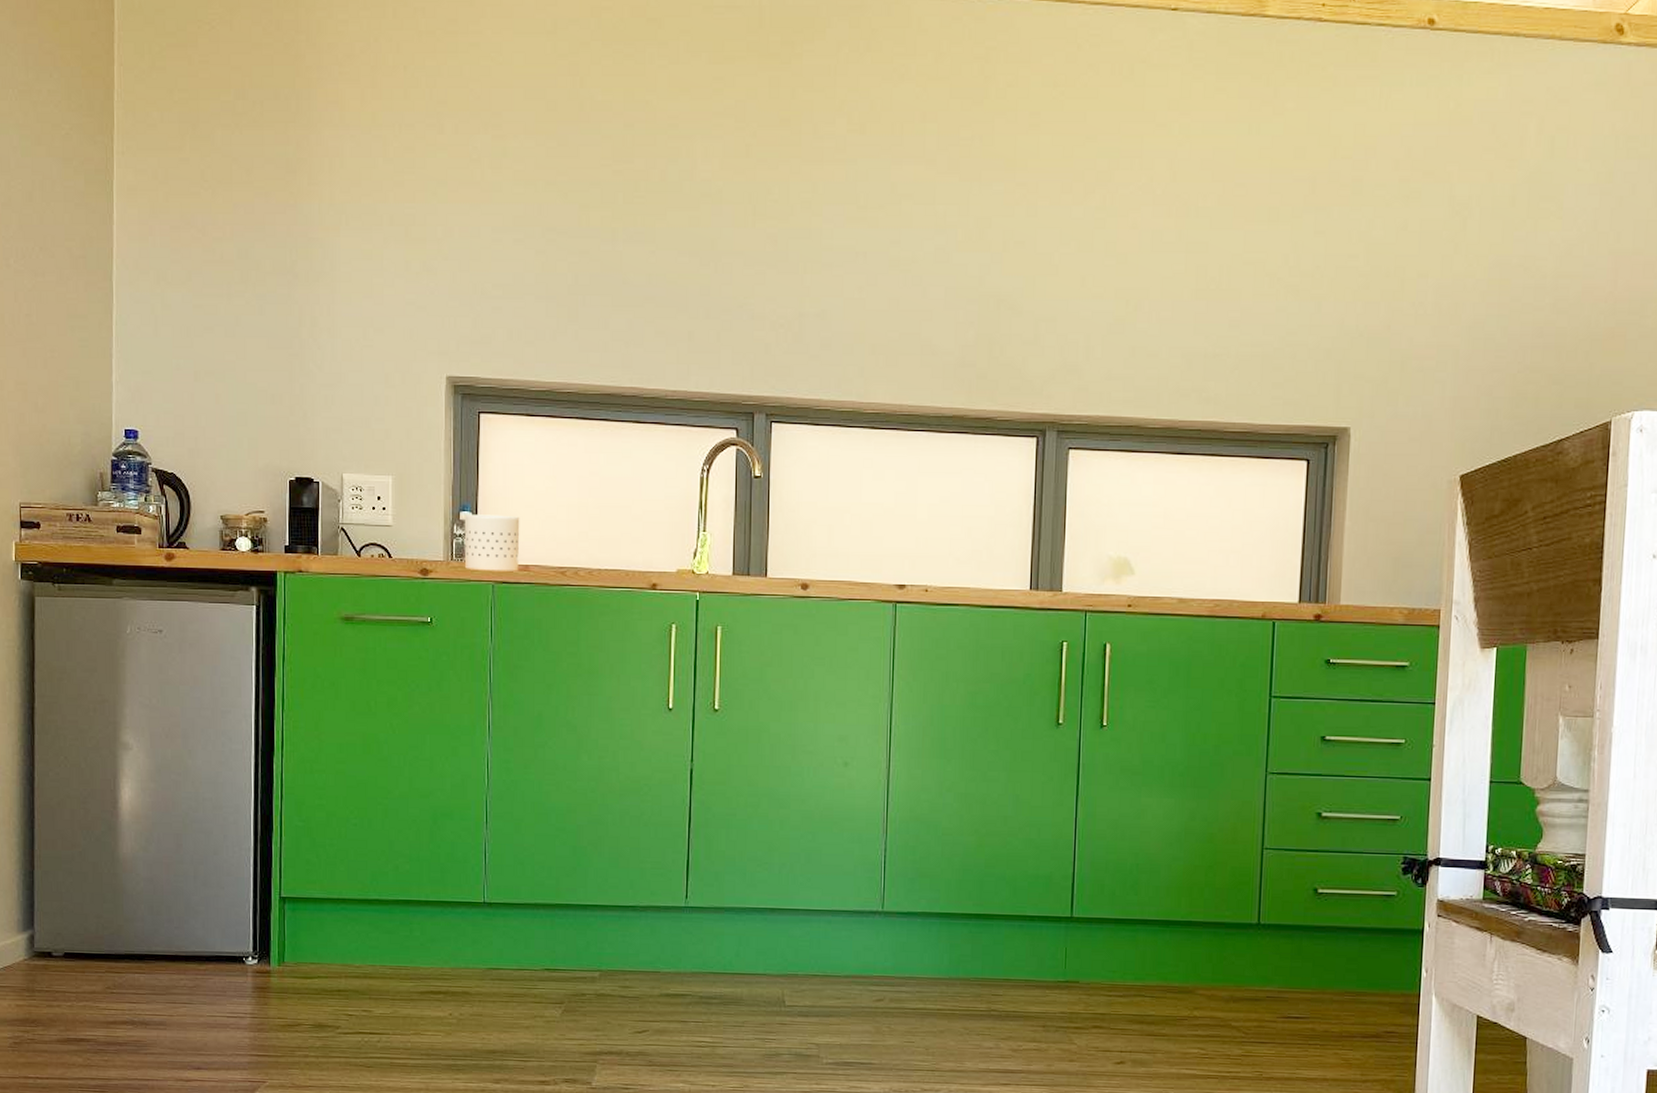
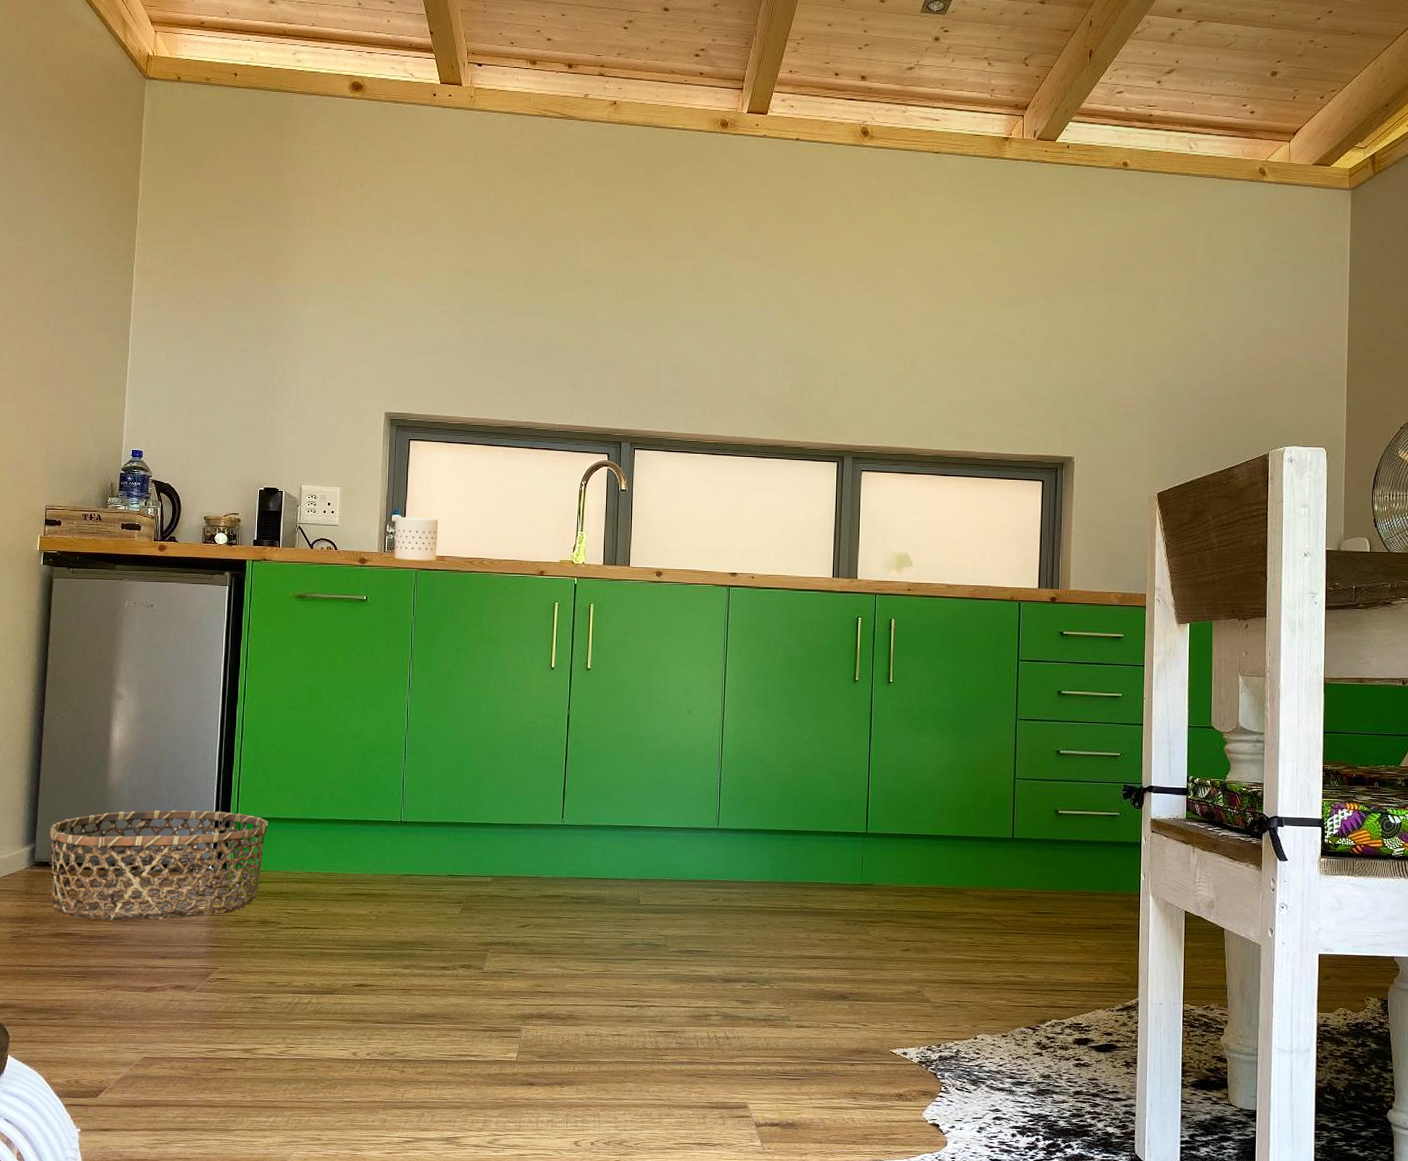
basket: none [51,888,319,1024] -> present [50,810,268,921]

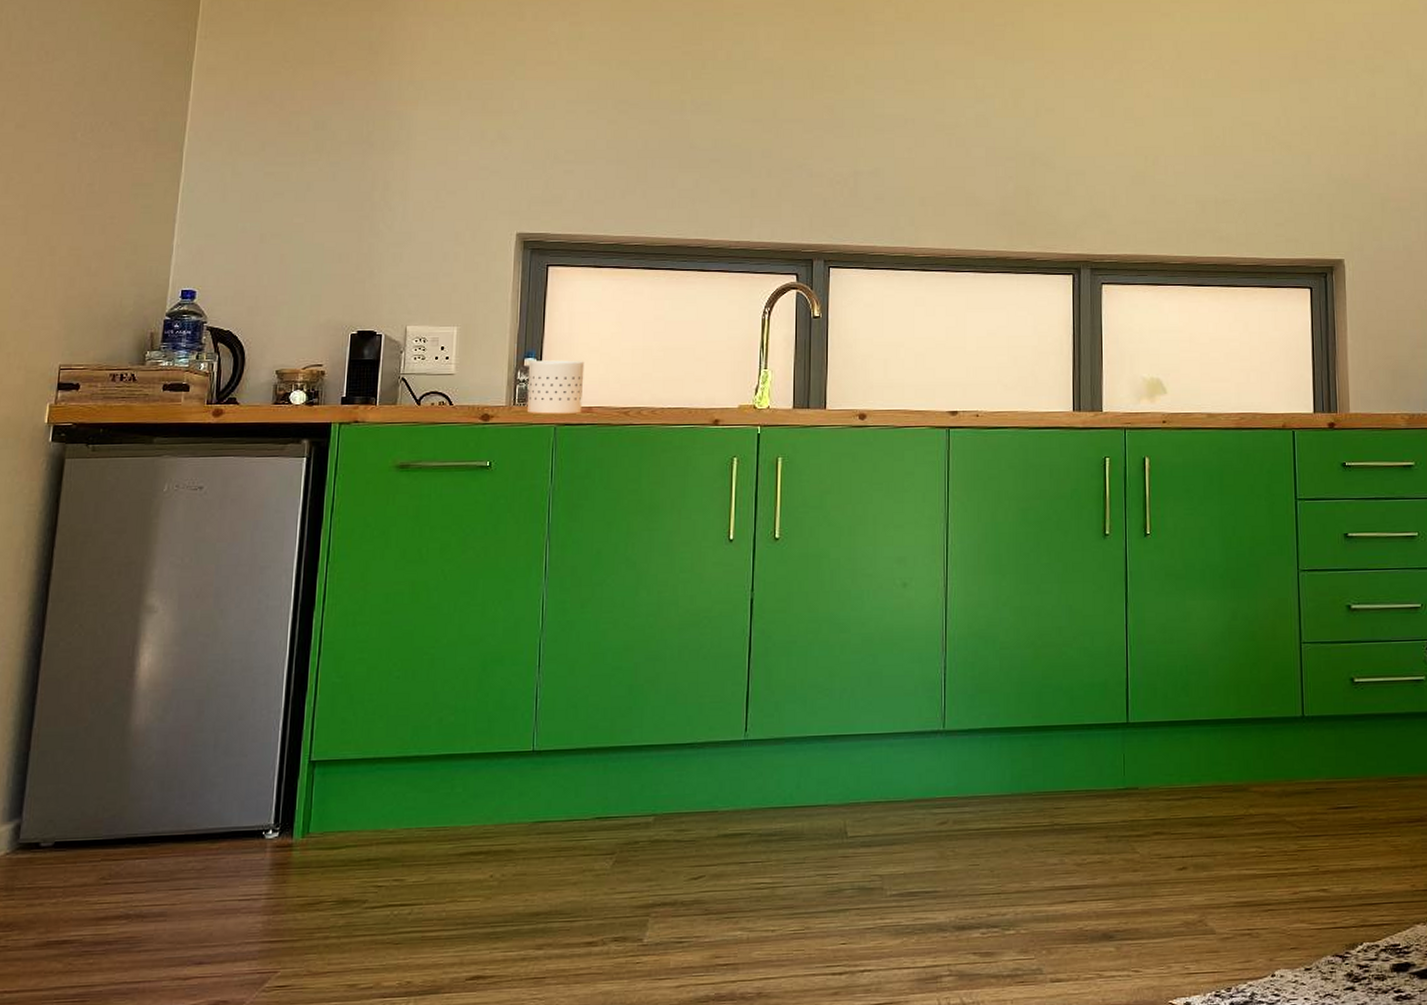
basket: present [50,810,268,921] -> none [41,754,353,919]

